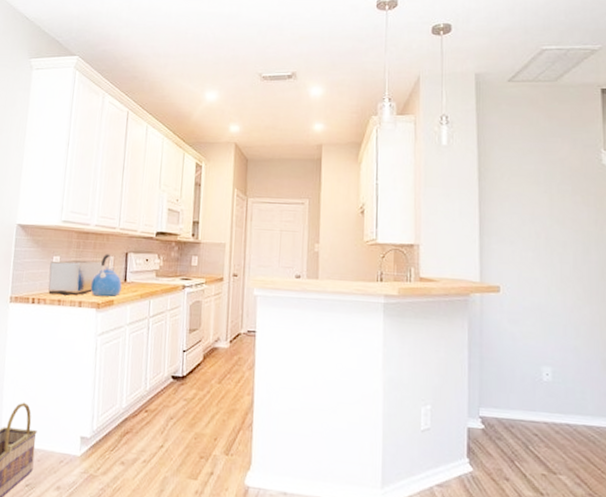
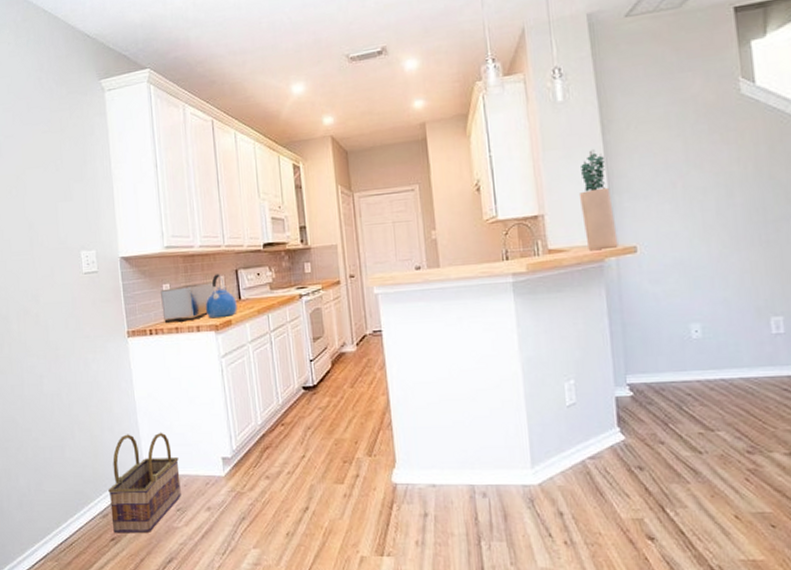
vase: none [452,192,484,286] -> present [578,149,618,251]

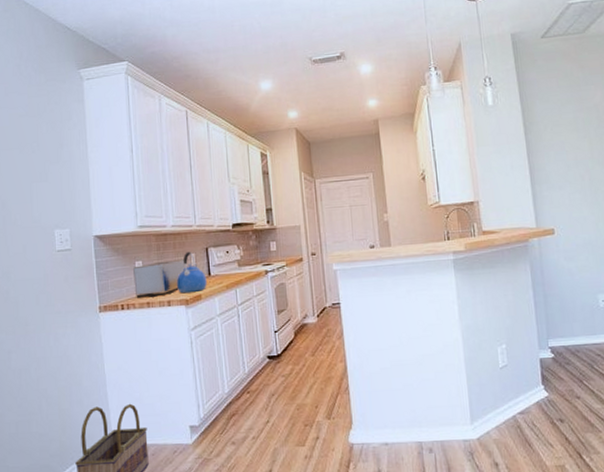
vase: present [578,149,618,251] -> none [507,146,540,233]

